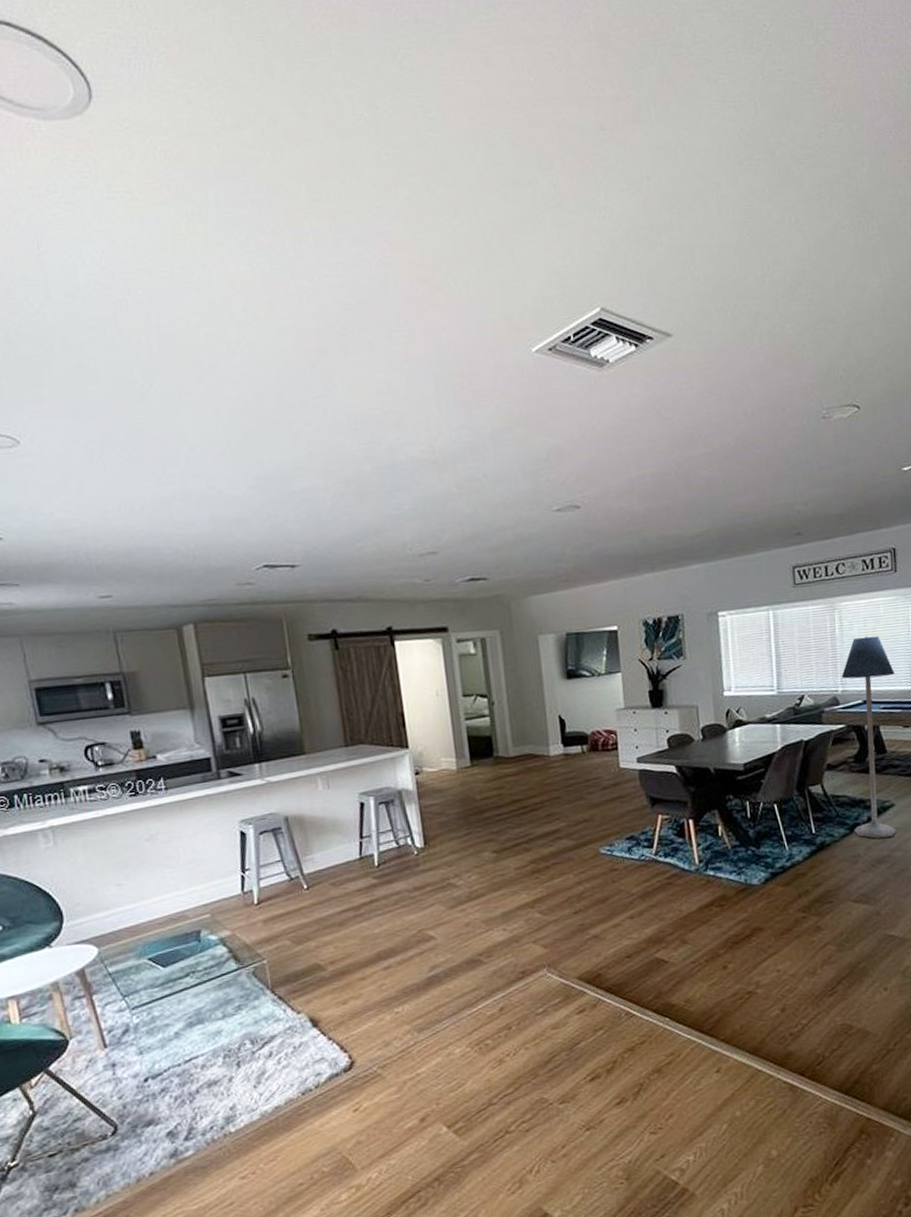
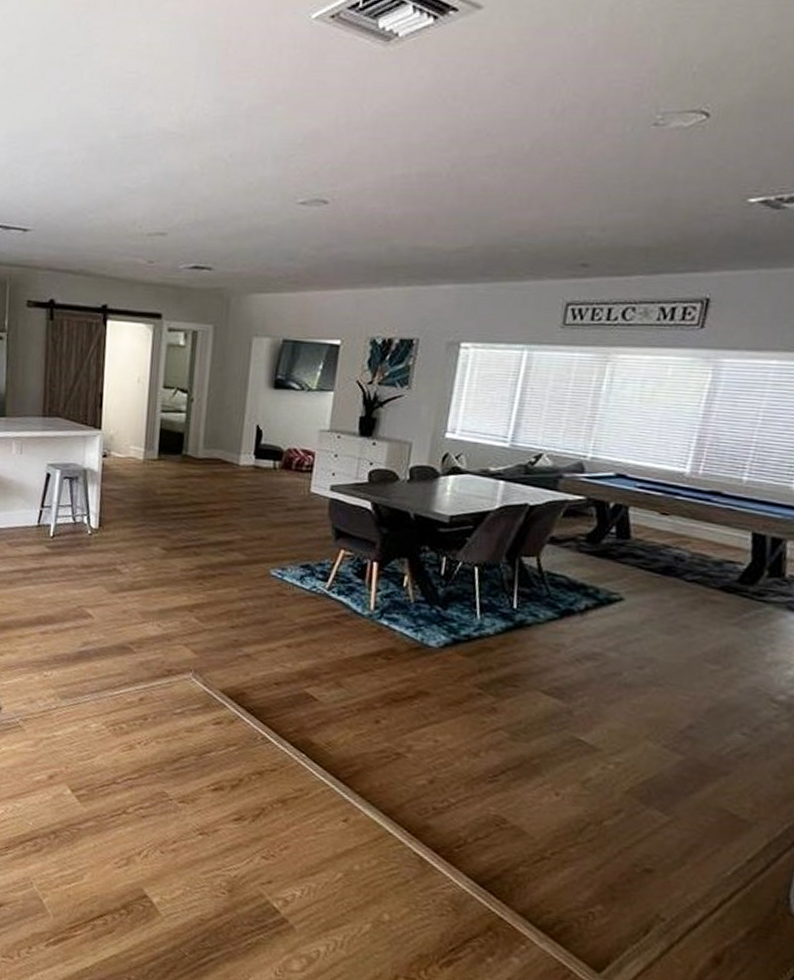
floor lamp: present [841,636,896,839] -> none [564,399,667,634]

